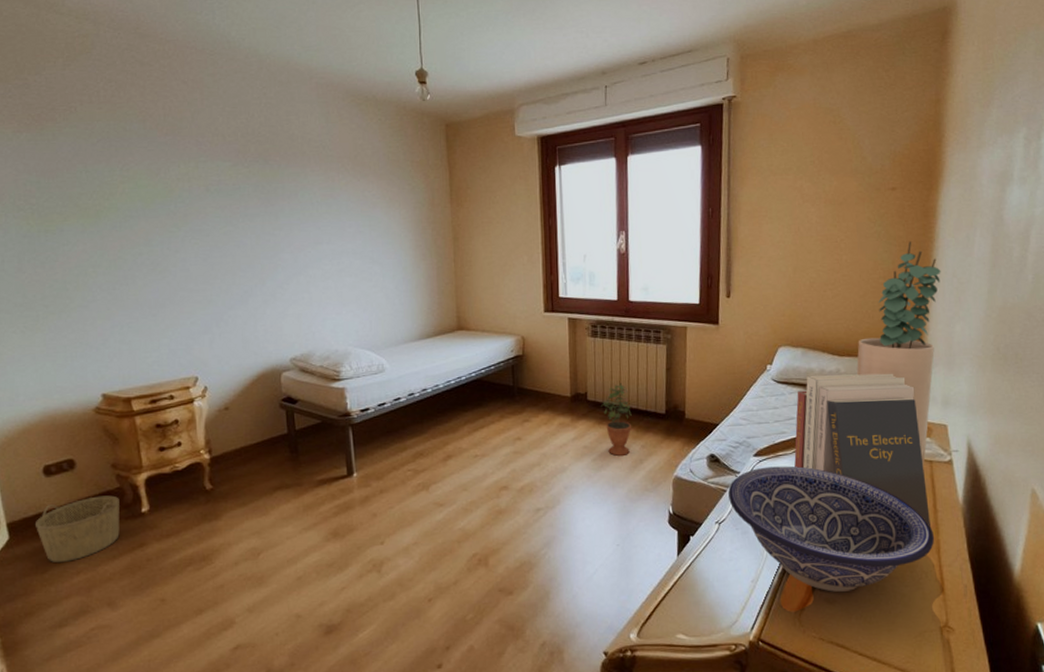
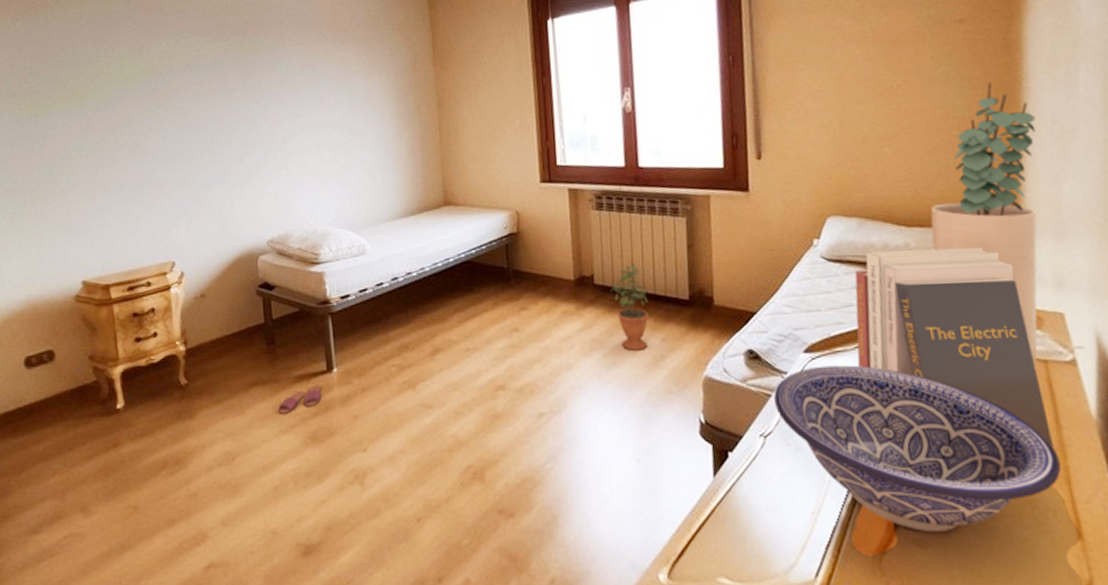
basket: present [36,495,120,562] -> none [15,390,96,461]
slippers: none [301,487,342,514] -> present [278,385,322,414]

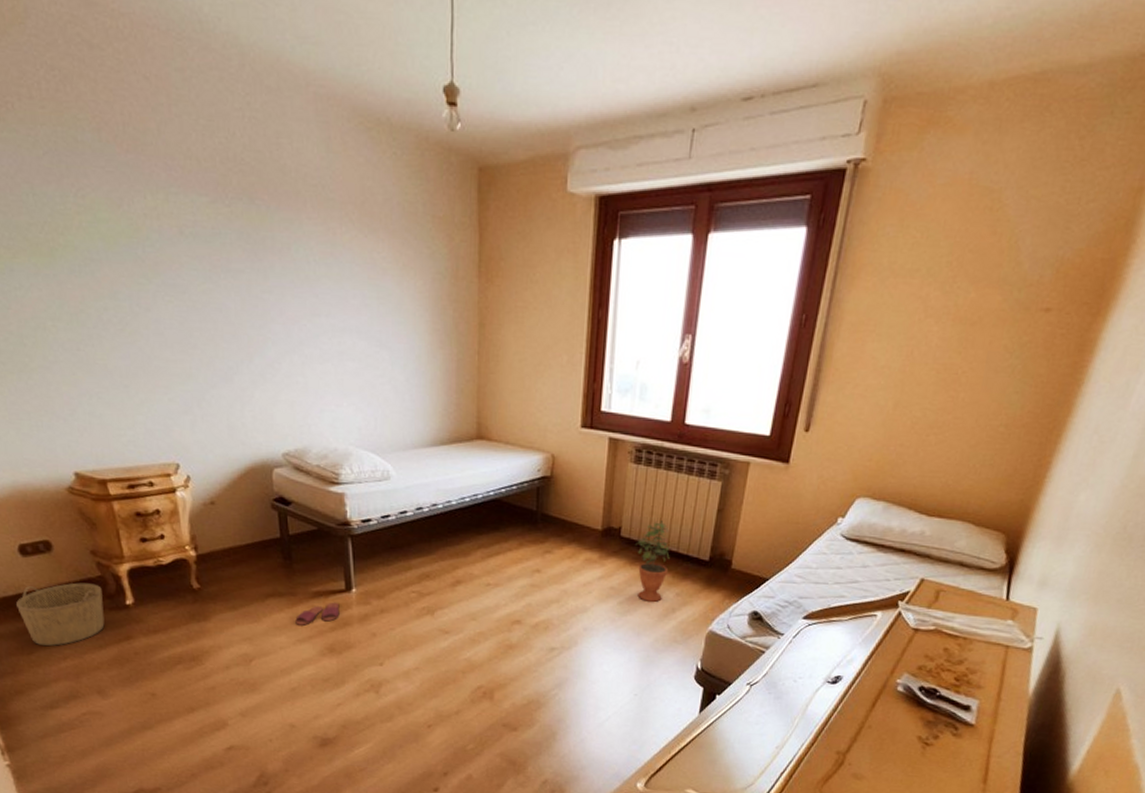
basket: none [15,390,96,461] -> present [16,582,105,646]
decorative bowl: present [774,365,1062,533] -> none [766,631,991,770]
books: present [854,247,1054,448] -> none [848,534,1010,715]
vase: present [930,82,1038,370] -> none [943,382,1081,653]

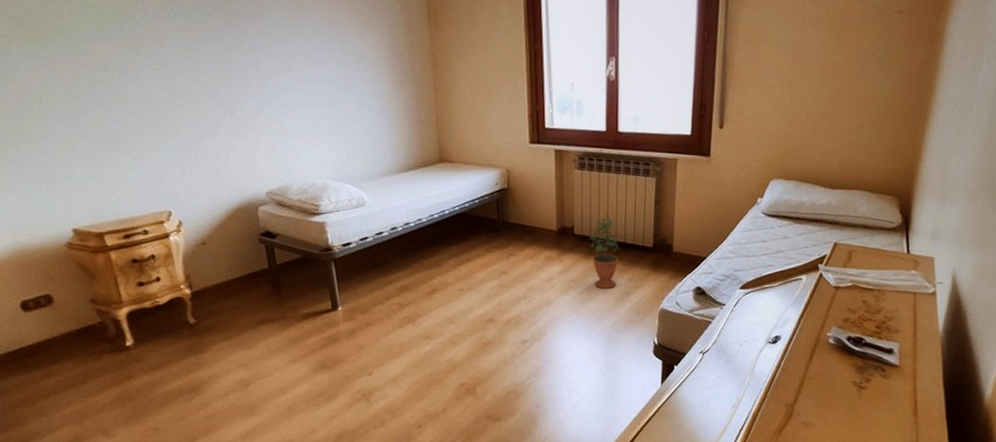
basket: present [16,582,105,646] -> none [19,330,106,394]
slippers: present [295,602,340,626] -> none [288,321,328,347]

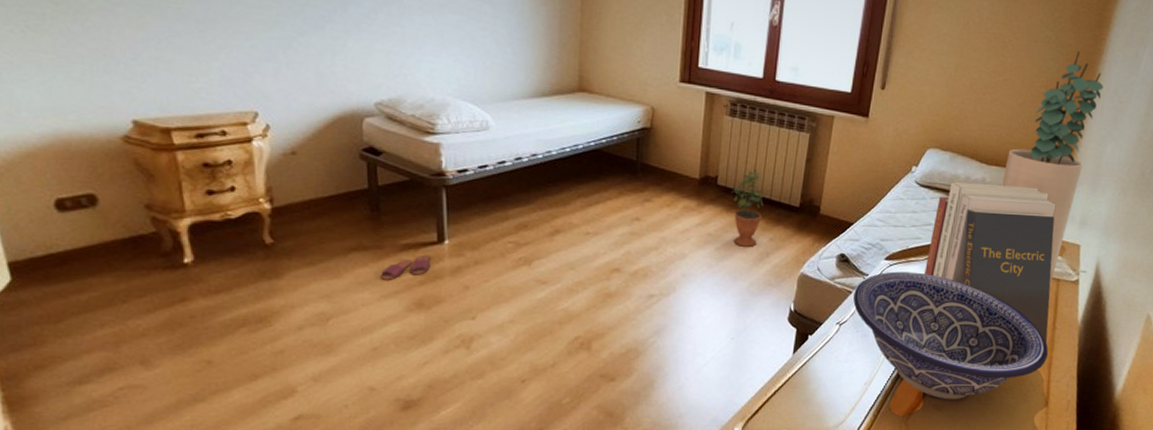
slippers: none [288,321,328,347] -> present [381,254,430,280]
decorative bowl: none [713,298,912,417] -> present [853,271,1049,400]
books: none [780,206,909,355] -> present [924,181,1056,343]
vase: none [847,68,943,300] -> present [1001,51,1104,286]

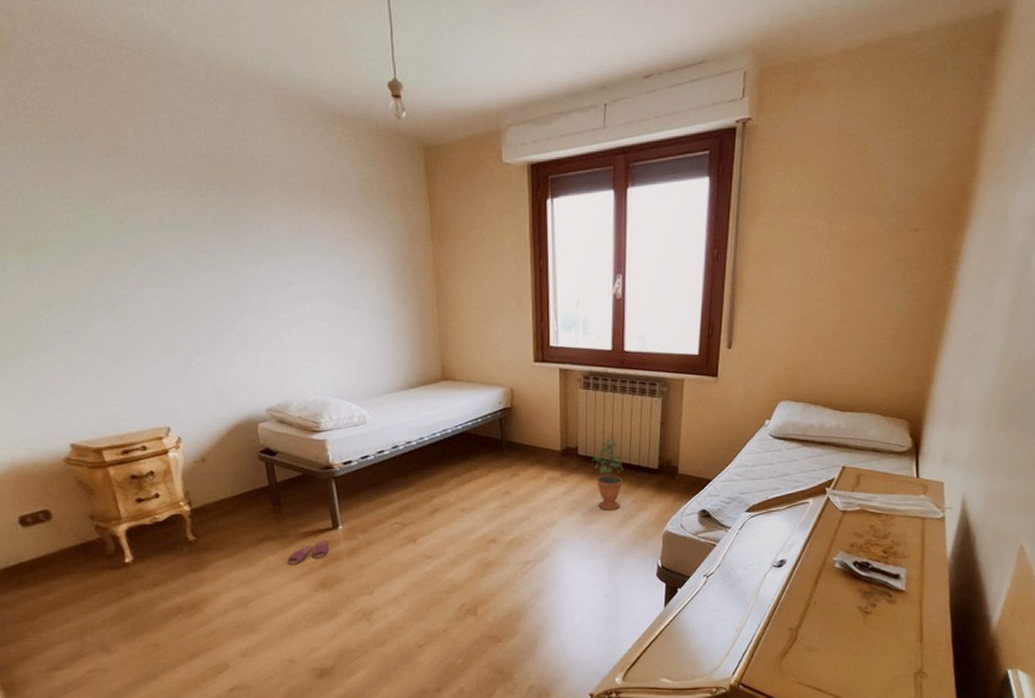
decorative bowl: present [853,271,1049,400] -> none [718,521,919,642]
books: present [924,181,1056,343] -> none [786,429,917,581]
vase: present [1001,51,1104,286] -> none [856,289,957,525]

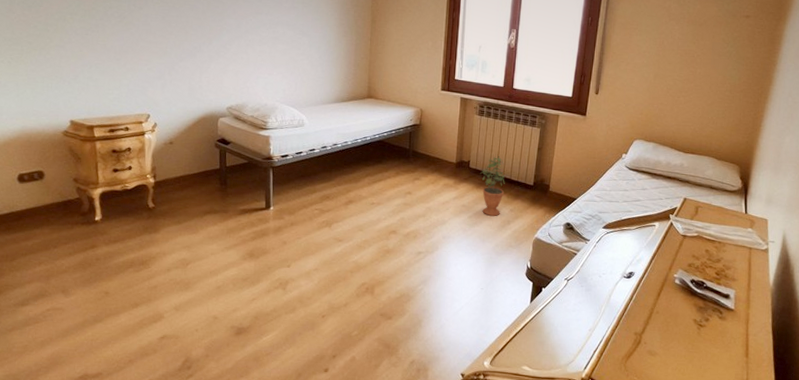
slippers: present [288,540,329,565] -> none [225,217,260,236]

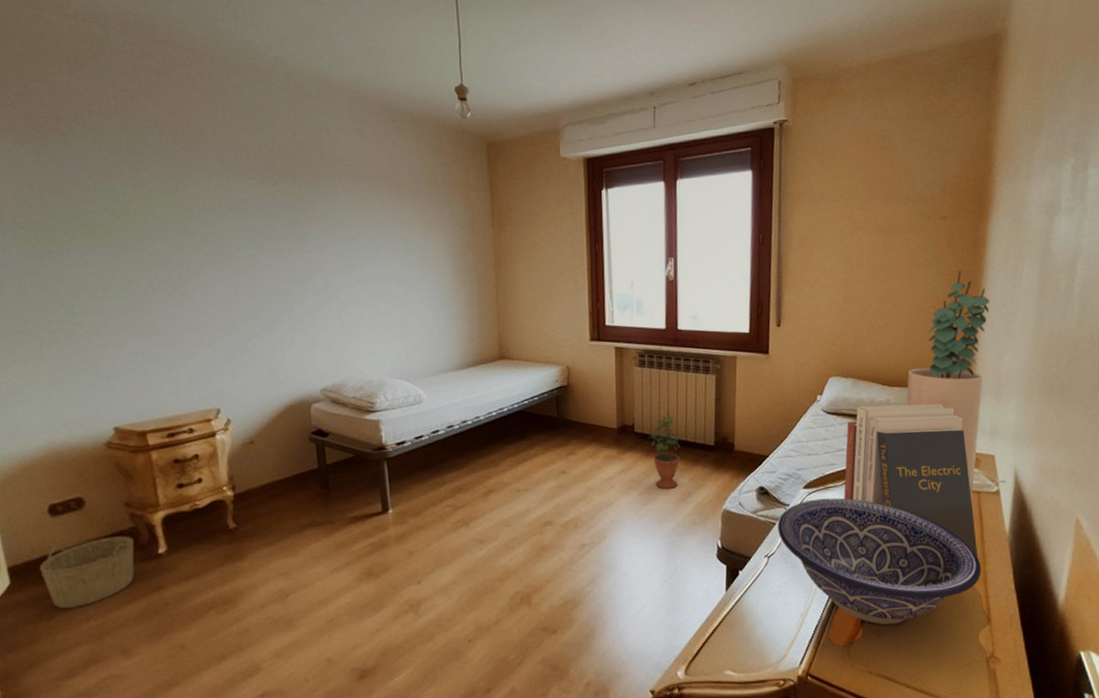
basket: none [8,203,78,254] -> present [40,536,134,609]
decorative bowl: none [578,238,746,348] -> present [778,498,982,625]
books: none [636,166,745,302] -> present [844,403,978,558]
vase: none [696,62,779,253] -> present [906,270,990,499]

